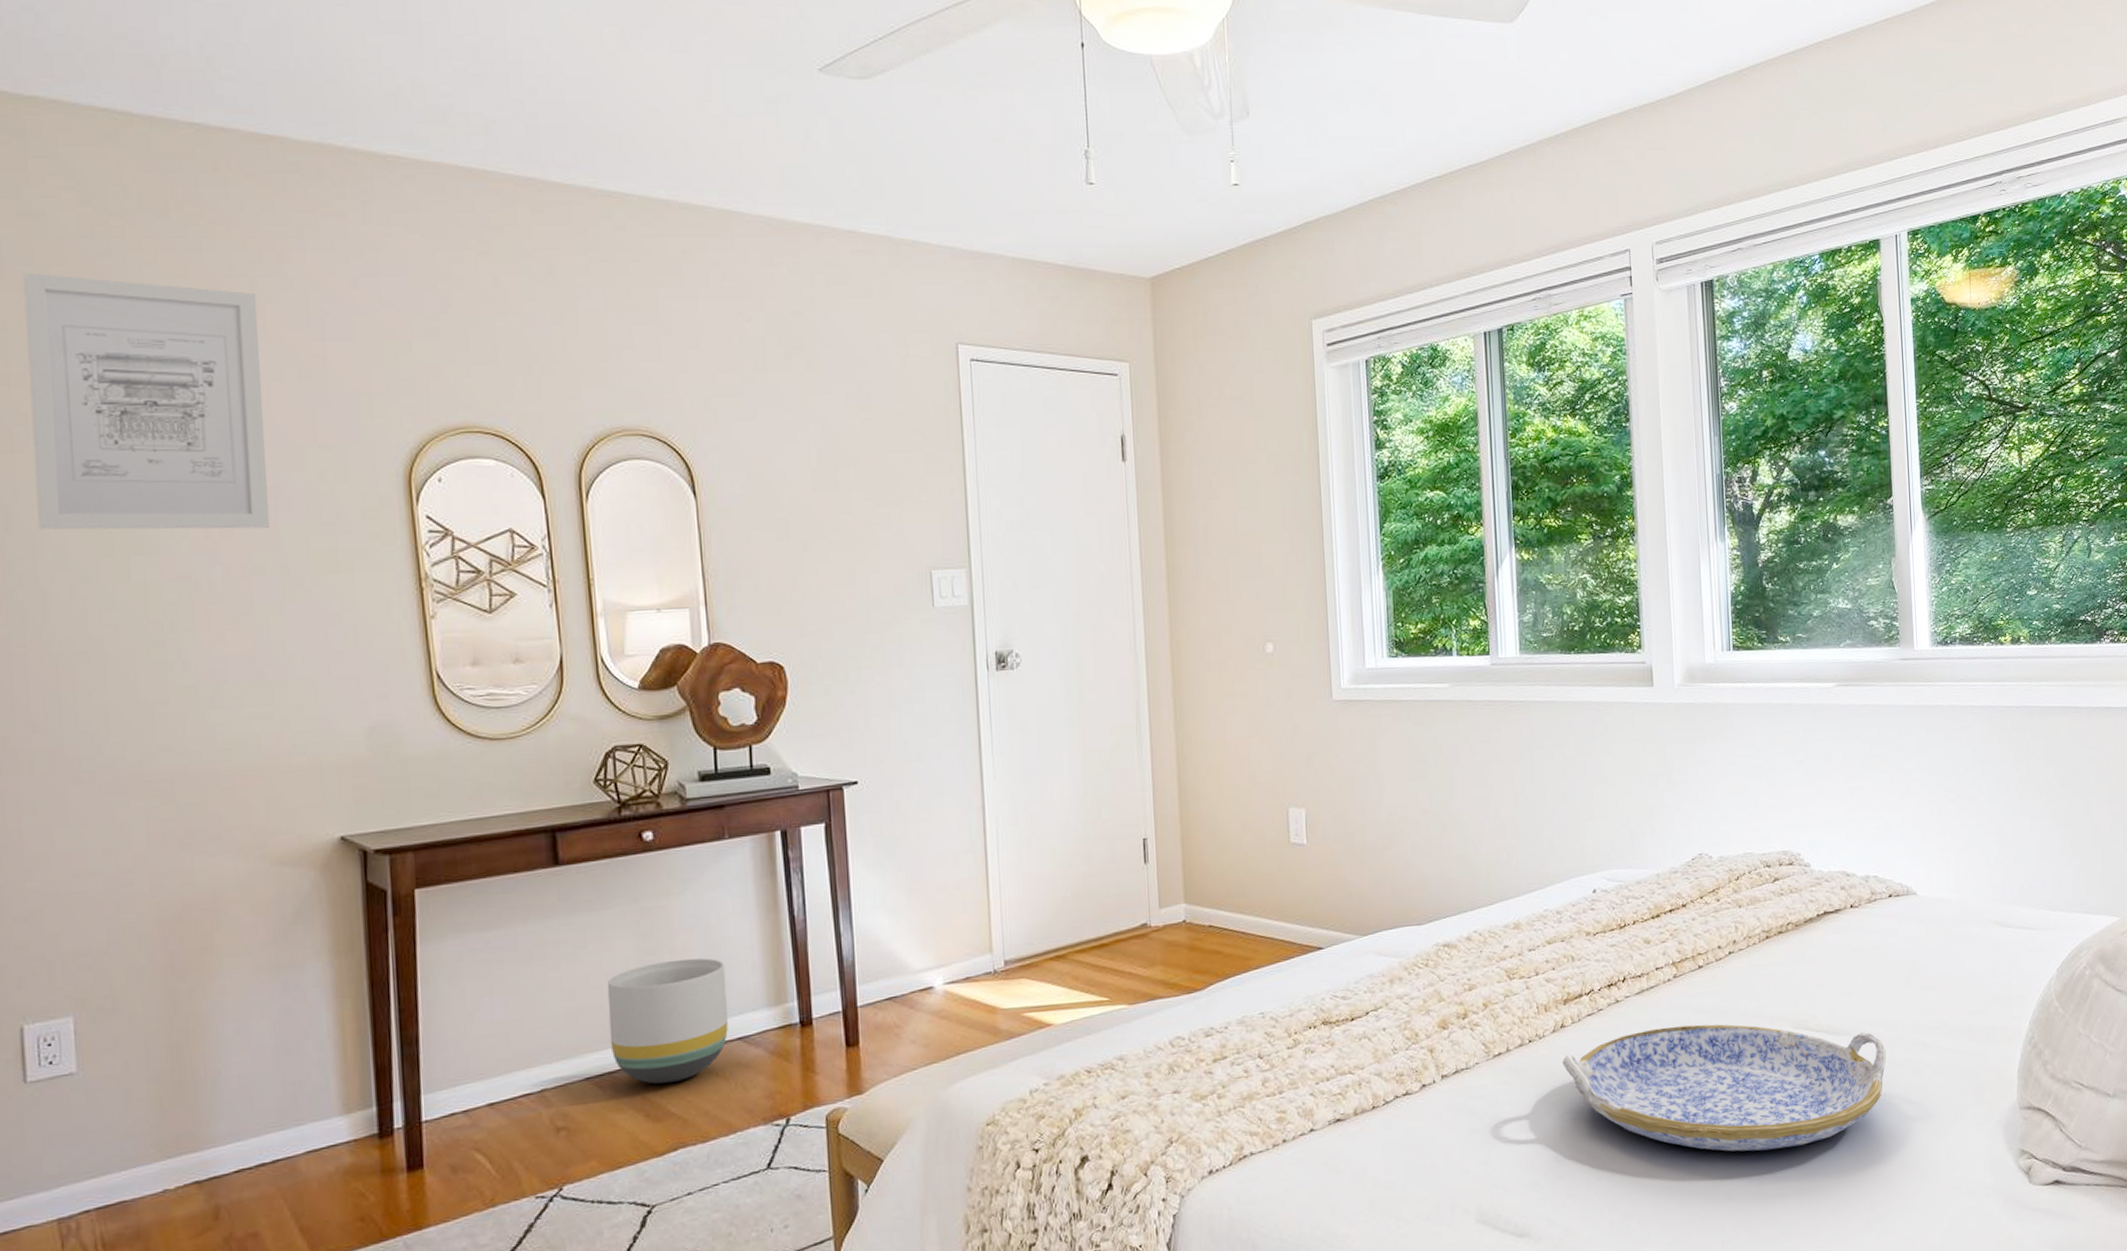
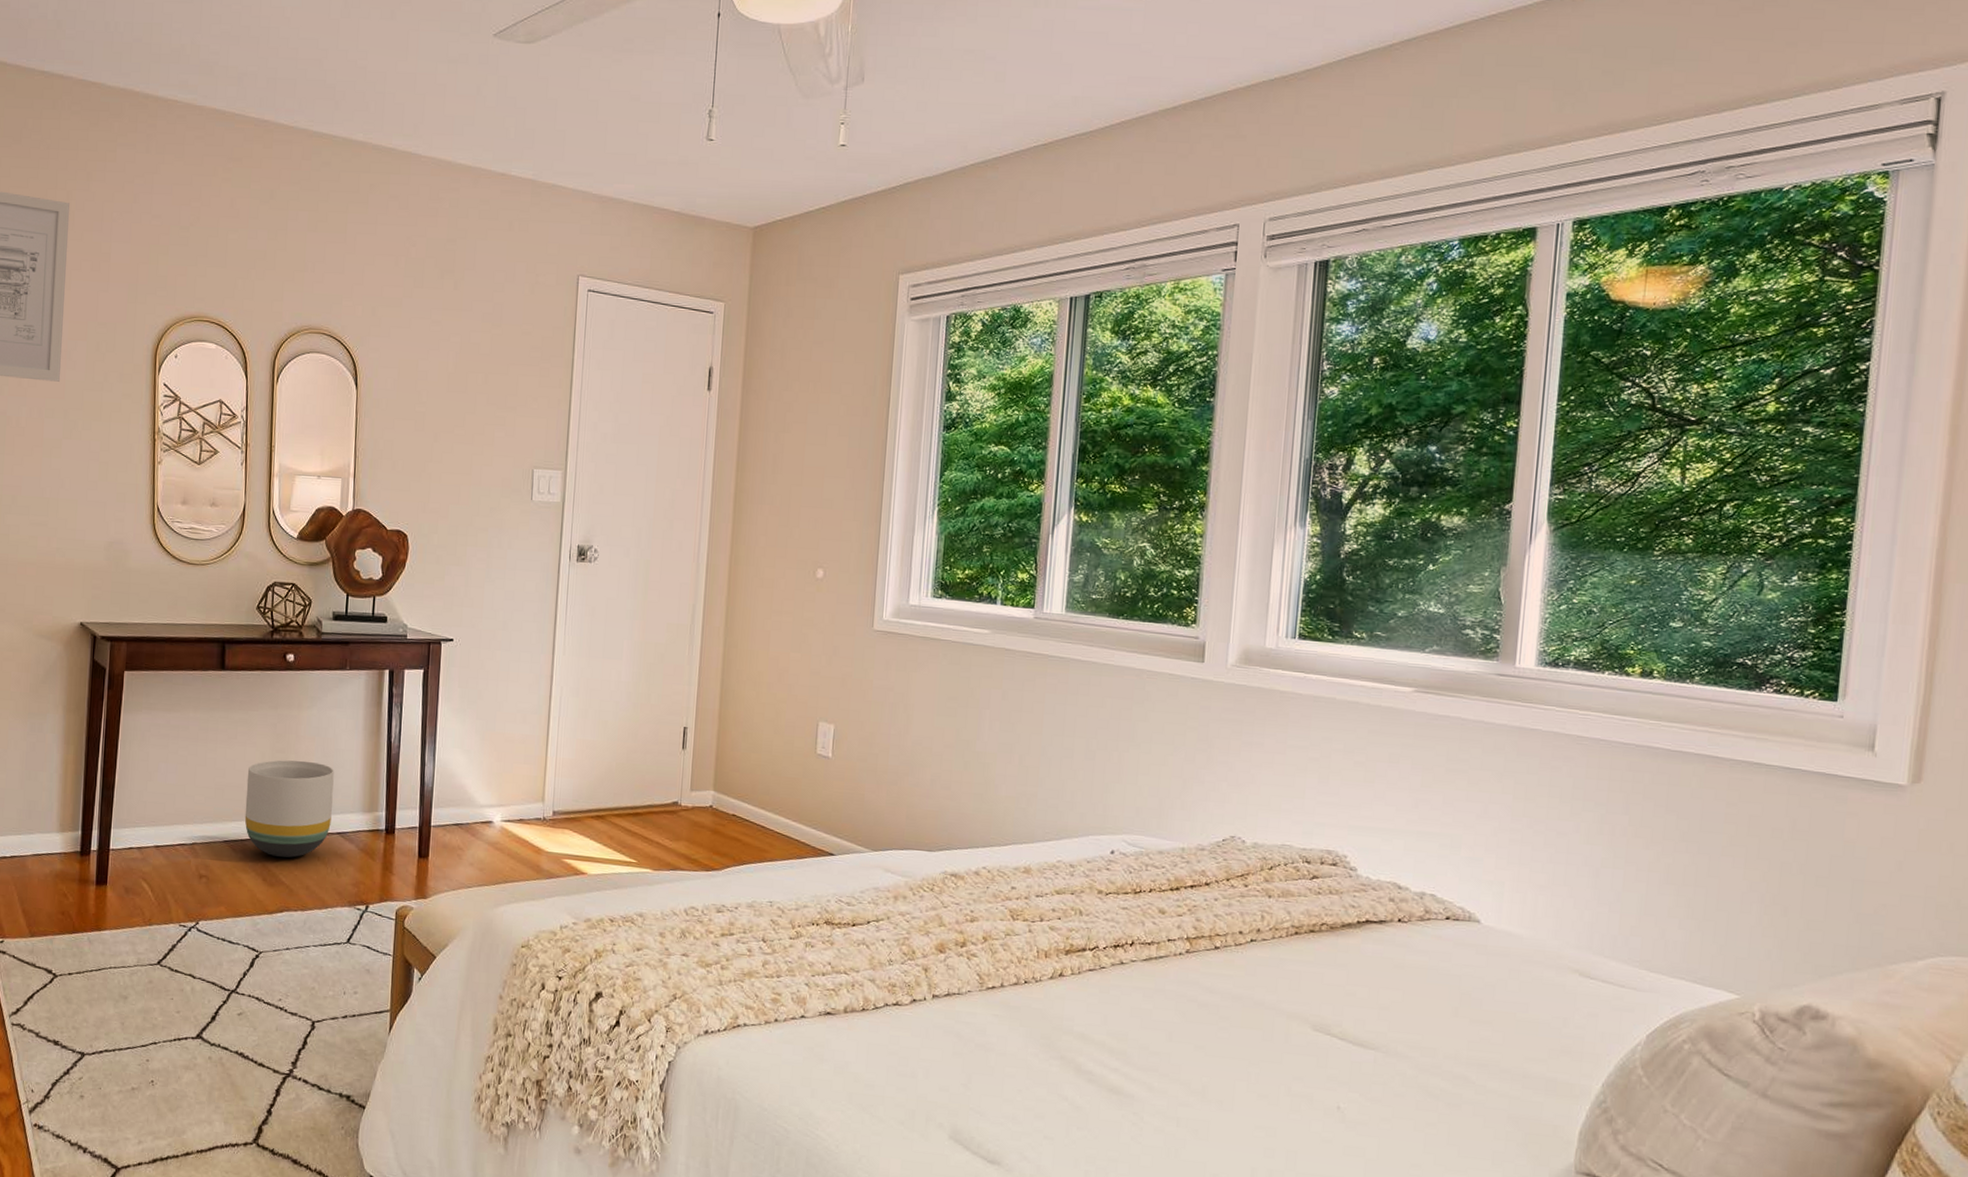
serving tray: present [1562,1024,1887,1152] -> none [1056,997,1420,1149]

